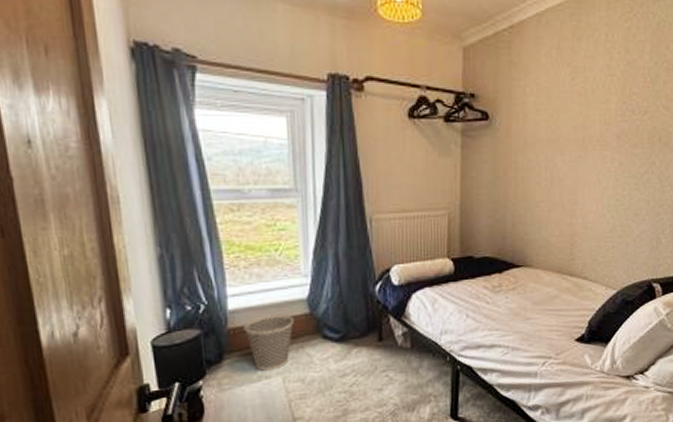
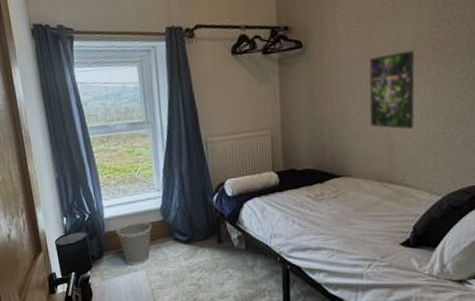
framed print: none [553,137,600,219] -> present [369,50,415,129]

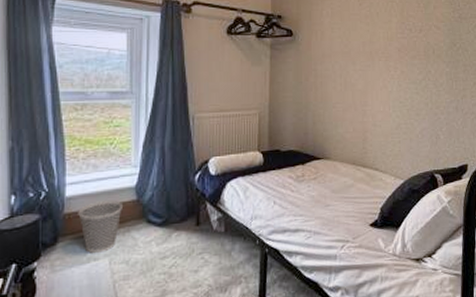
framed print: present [369,50,415,129] -> none [347,50,385,118]

